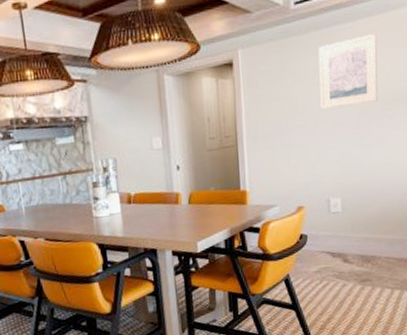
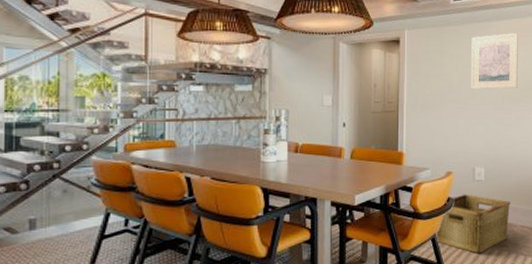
hamper: none [289,228,373,292] -> present [436,194,510,254]

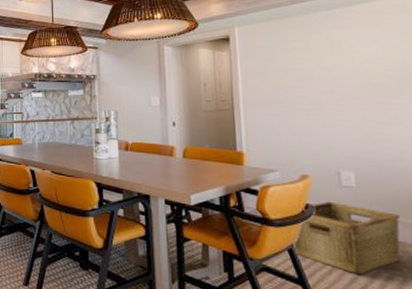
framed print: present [471,33,518,90] -> none [319,16,393,83]

